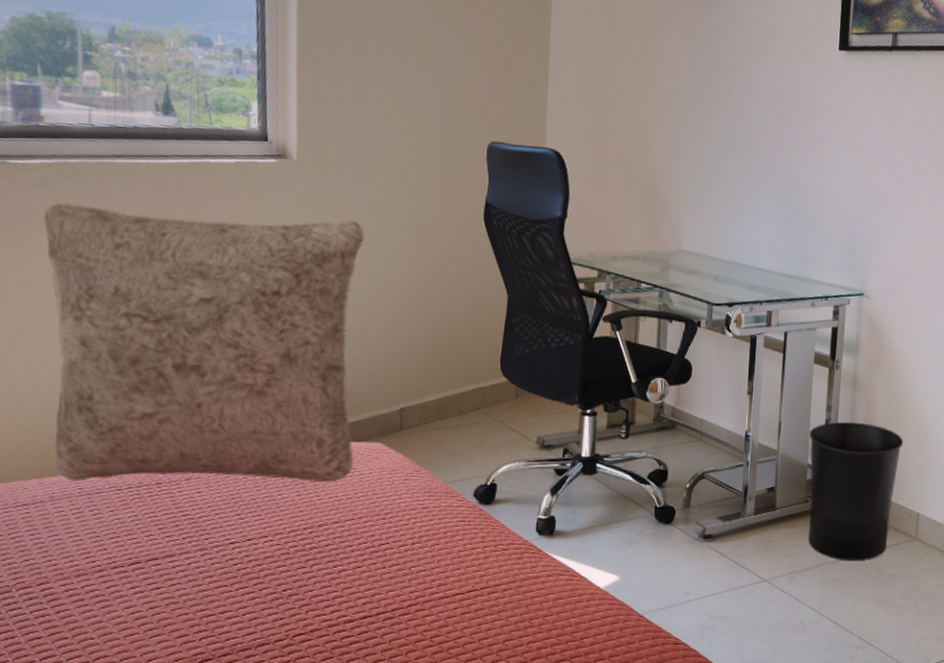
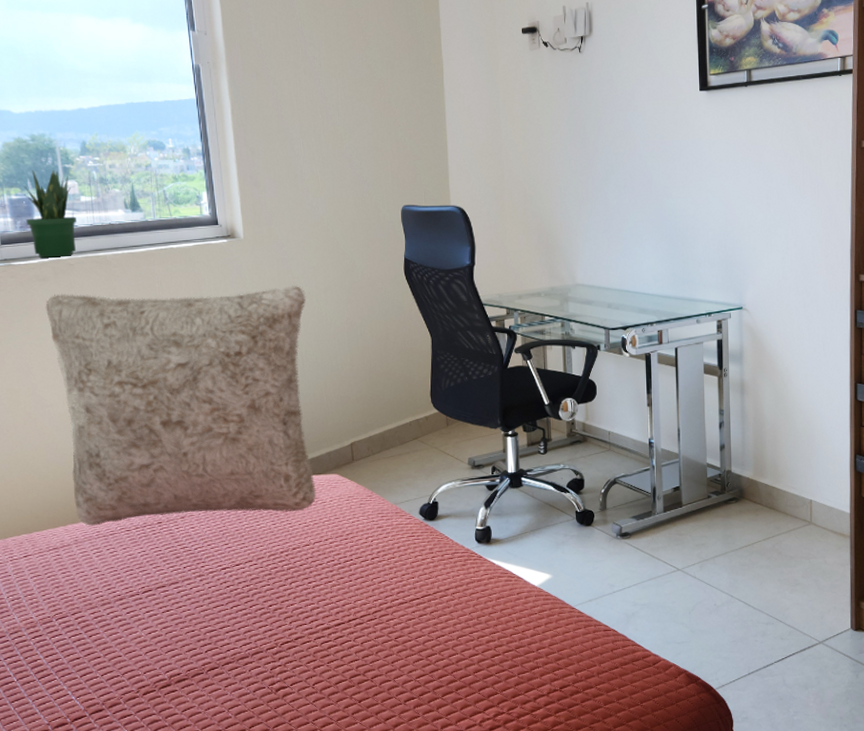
planter: none [30,54,94,160] -> present [24,170,76,258]
waste bin: present [808,421,904,560] -> none [705,423,792,547]

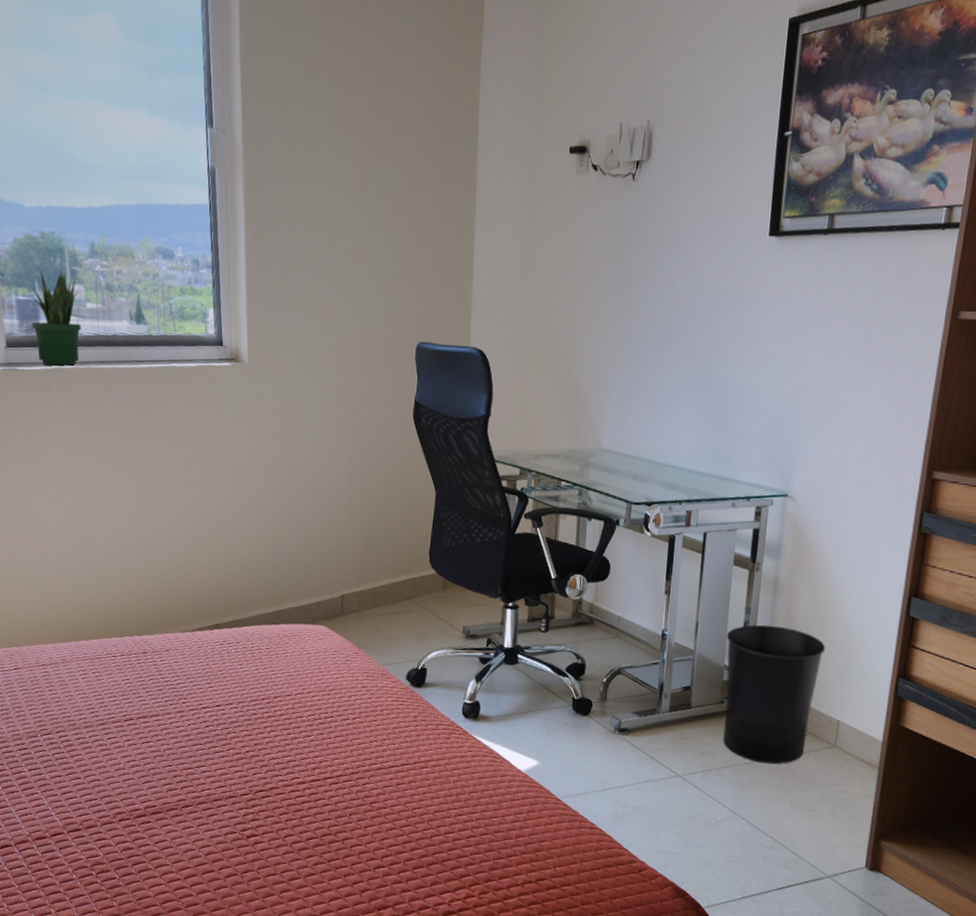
pillow: present [45,285,316,526] -> none [46,404,307,660]
waste bin: none [705,423,792,547] -> present [723,624,826,764]

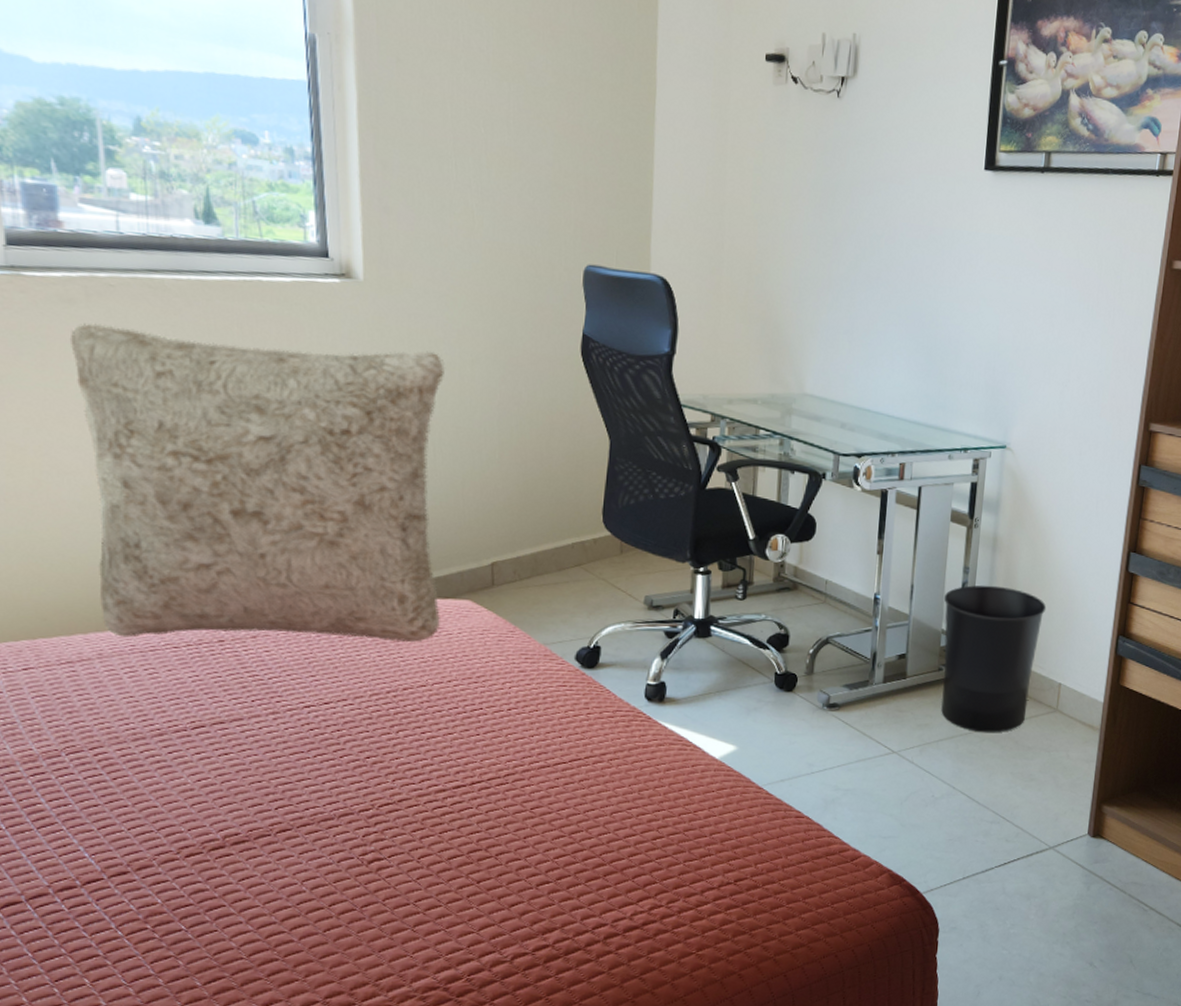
planter: present [32,270,81,366] -> none [45,147,122,274]
pillow: none [46,404,307,660] -> present [69,322,445,643]

